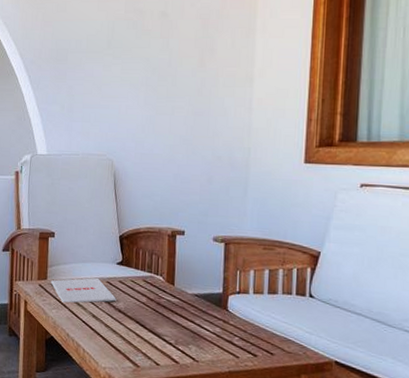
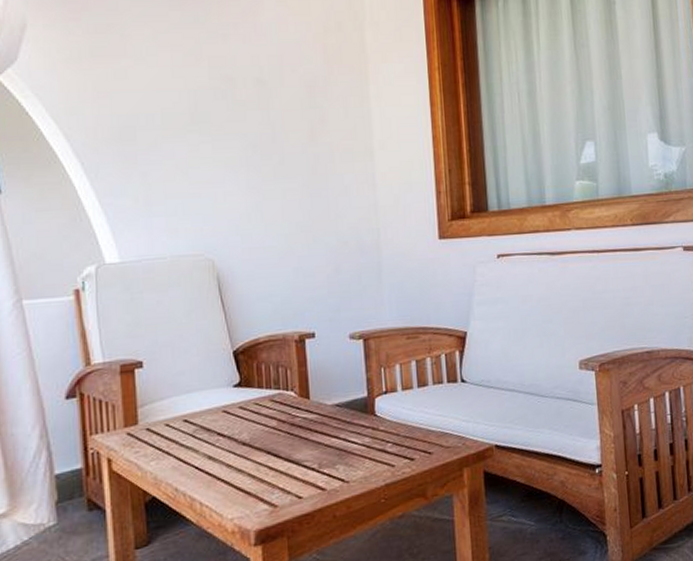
magazine: present [51,277,117,303] -> none [144,408,238,450]

